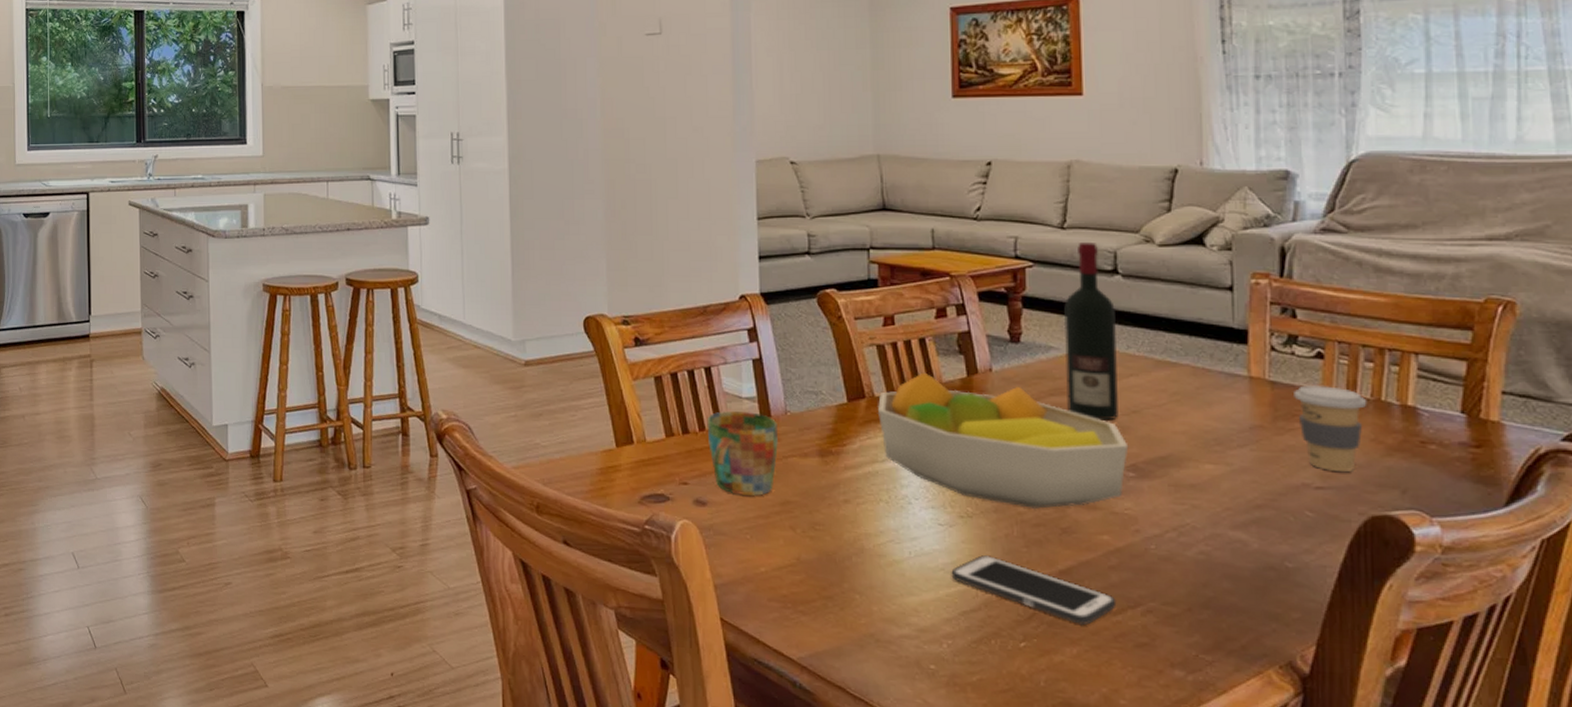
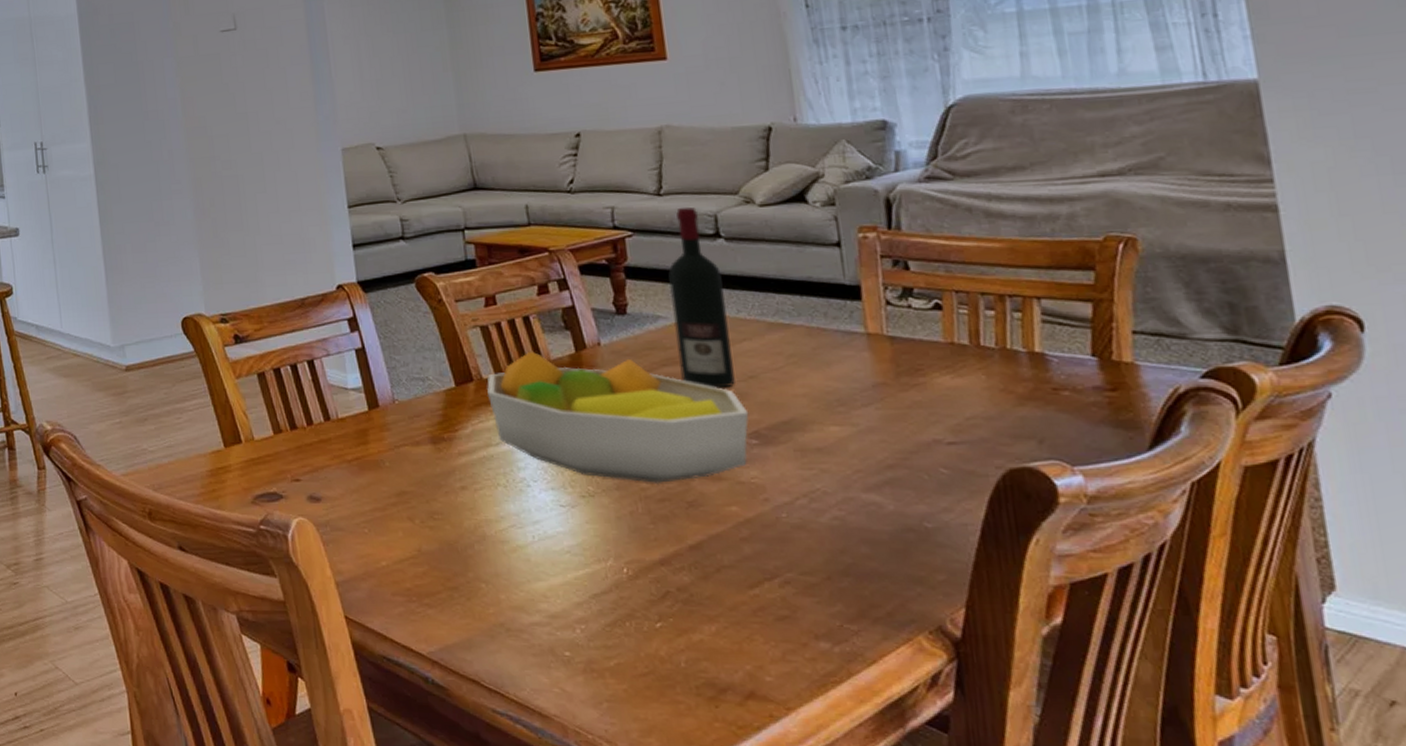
mug: present [708,411,778,496] -> none [315,403,389,488]
cell phone: present [951,555,1117,626] -> none [577,535,753,602]
coffee cup: present [1294,384,1367,472] -> none [914,337,993,425]

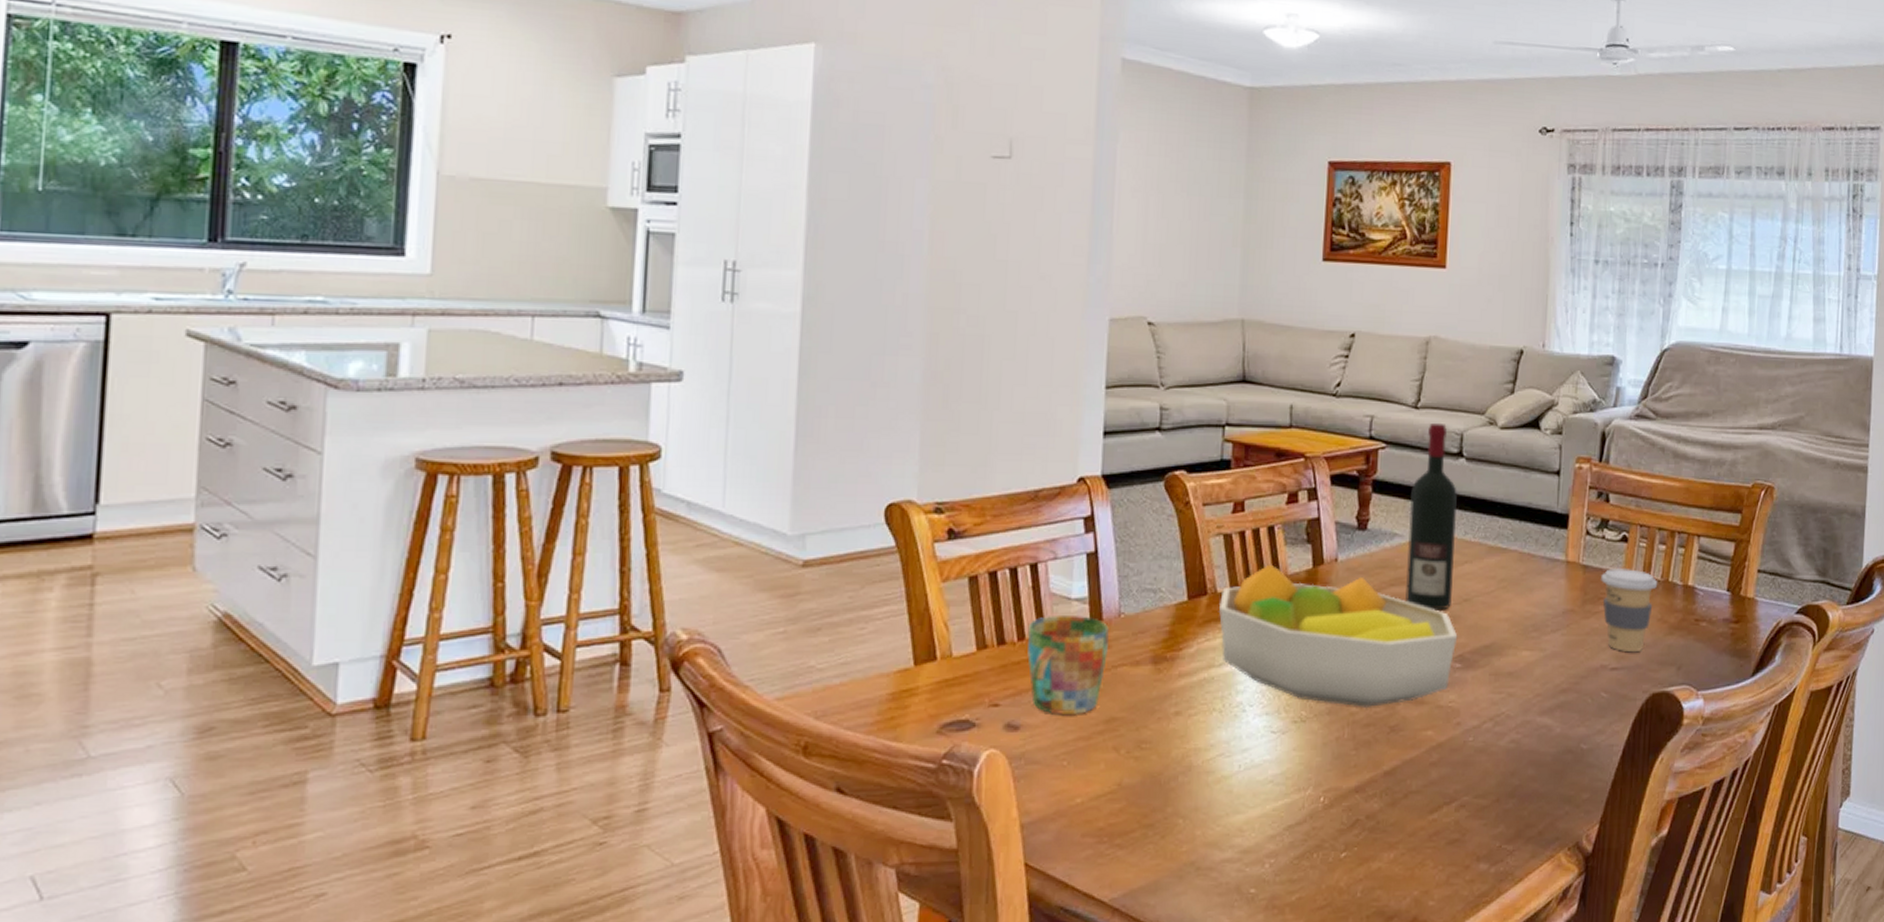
mug: none [315,403,389,488] -> present [1027,616,1109,714]
coffee cup: none [914,337,993,425] -> present [1601,567,1658,651]

